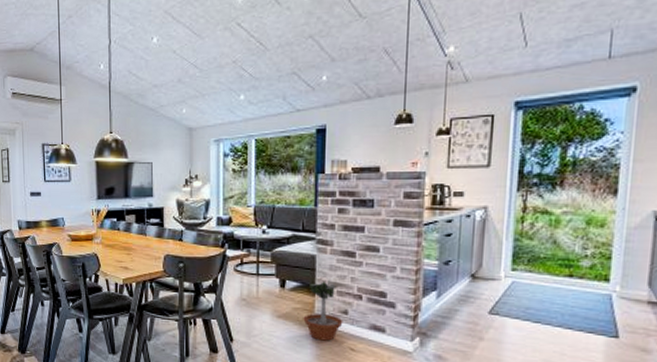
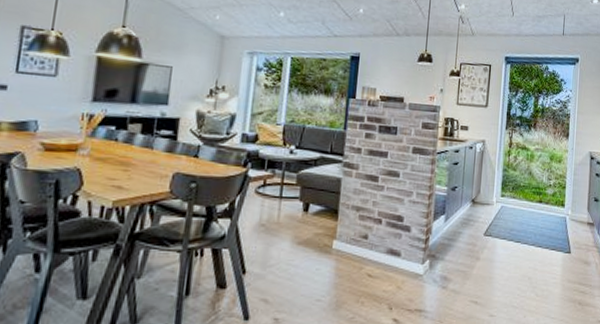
potted tree: present [303,278,343,341] -> none [324,202,363,268]

